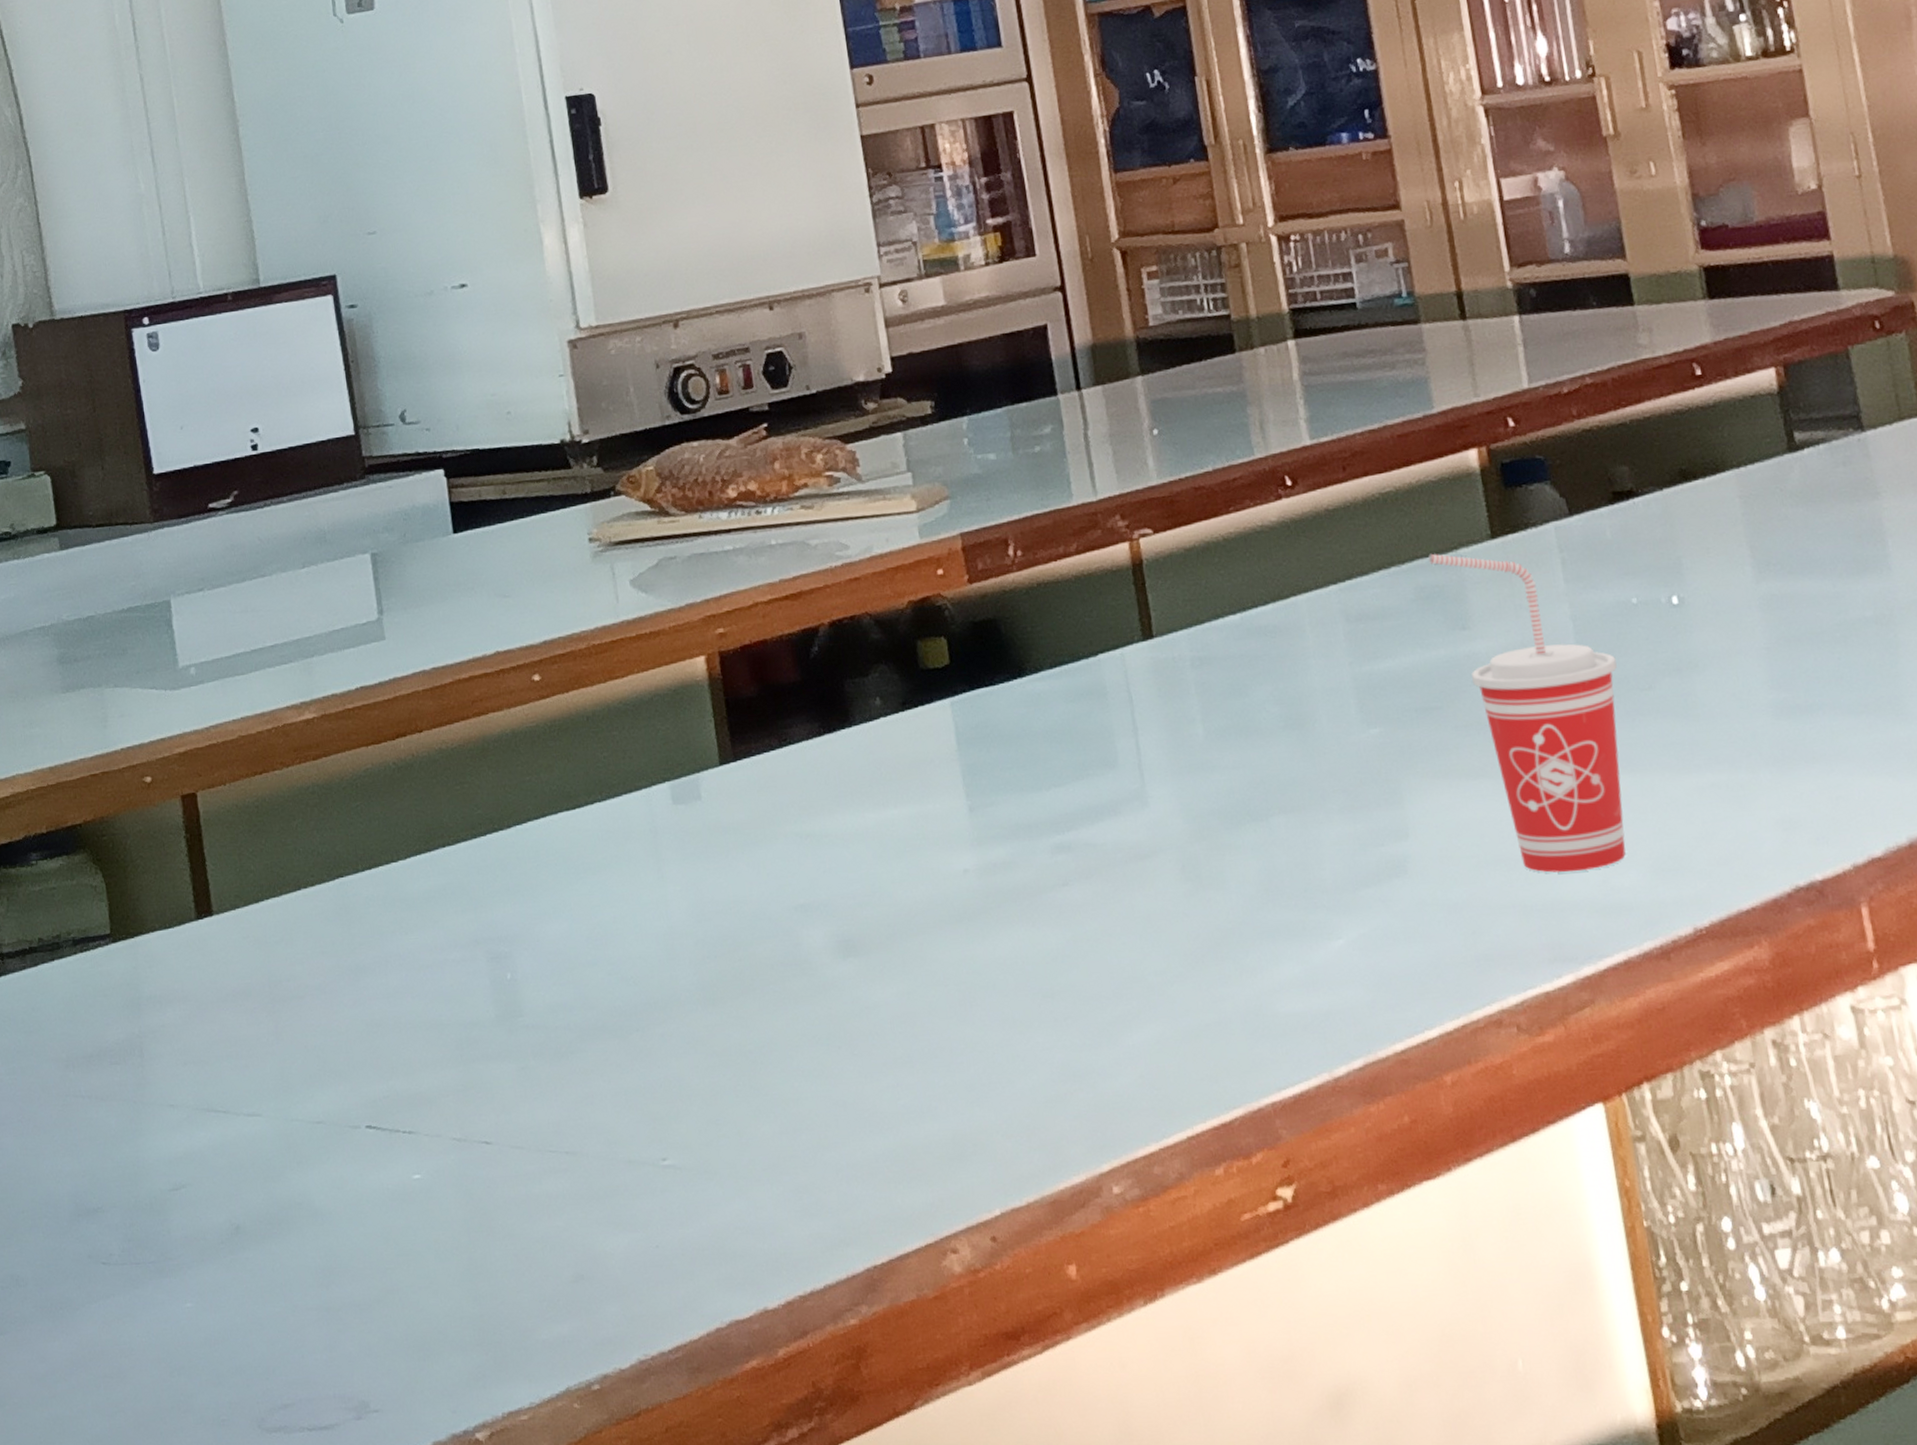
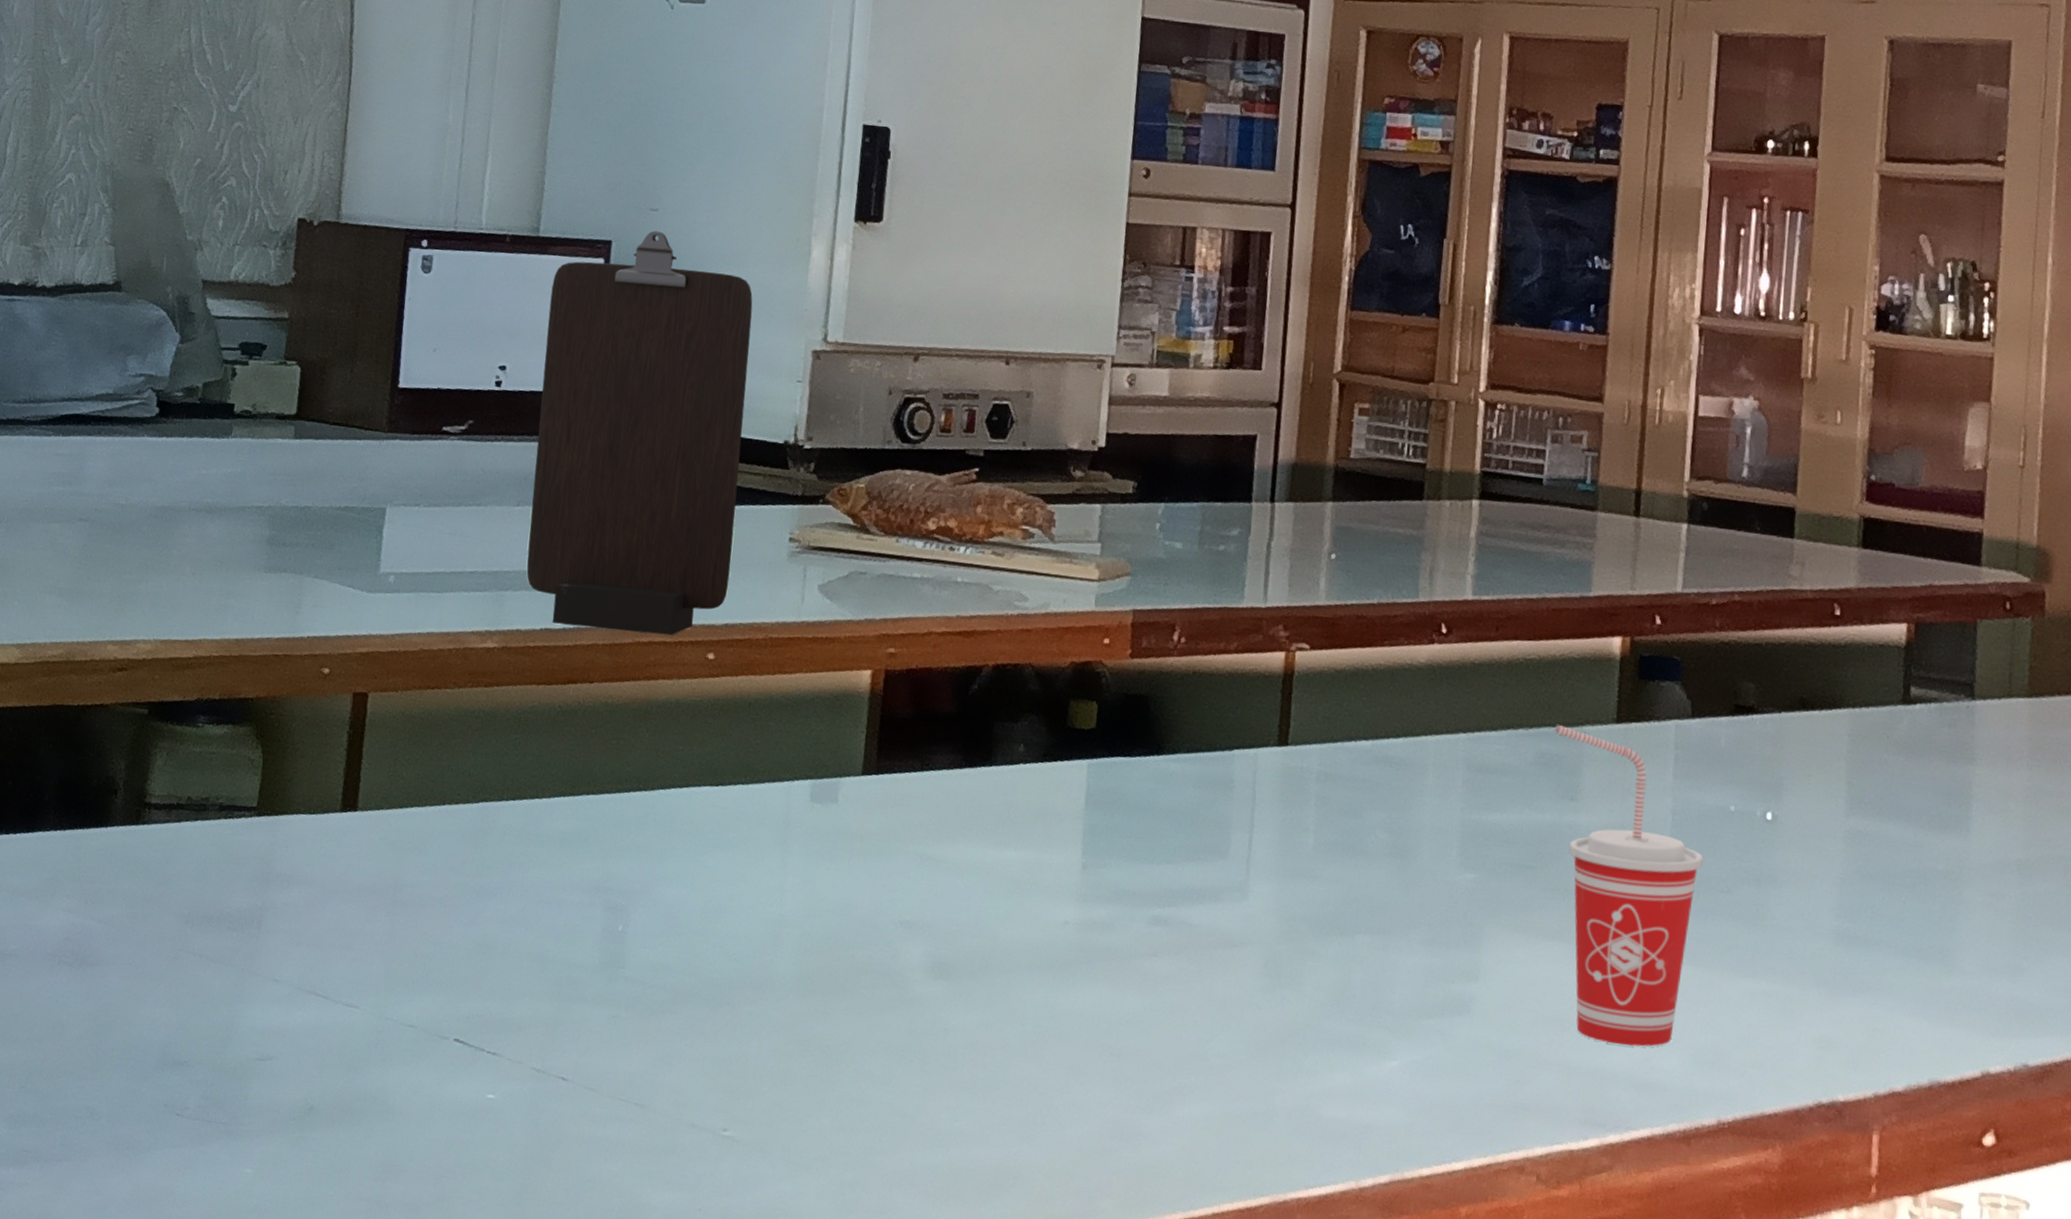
clipboard: none [285,254,539,679] -> present [526,231,753,636]

